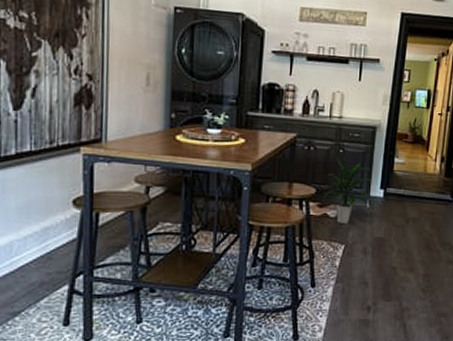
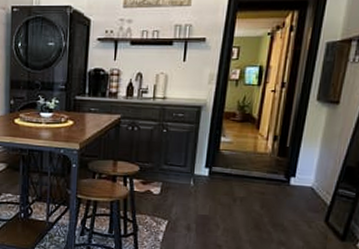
indoor plant: present [322,158,372,223] -> none [145,138,197,200]

